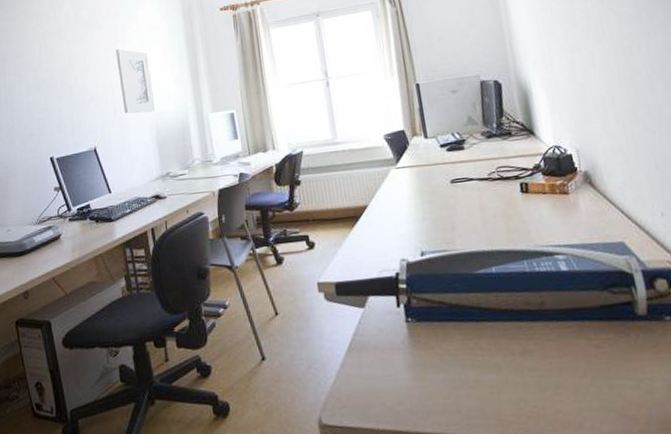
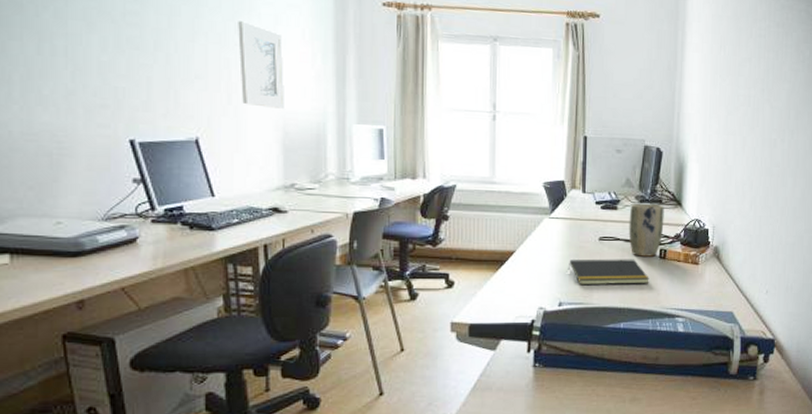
notepad: none [423,197,515,231] -> present [569,259,649,284]
plant pot: none [477,137,520,194] -> present [628,203,664,257]

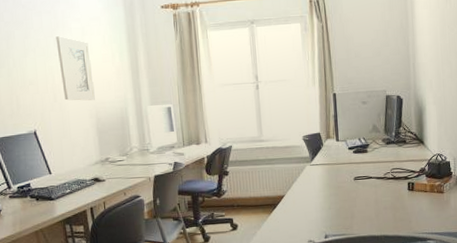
notepad: present [569,259,649,284] -> none [330,193,401,219]
plant pot: present [628,203,664,257] -> none [378,144,410,191]

